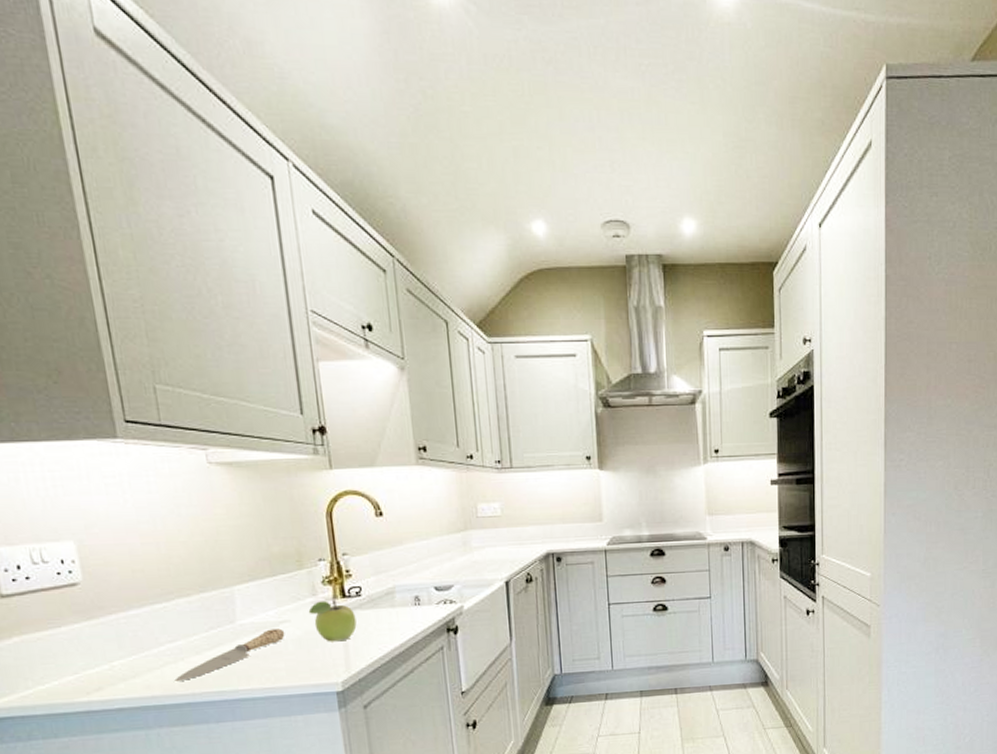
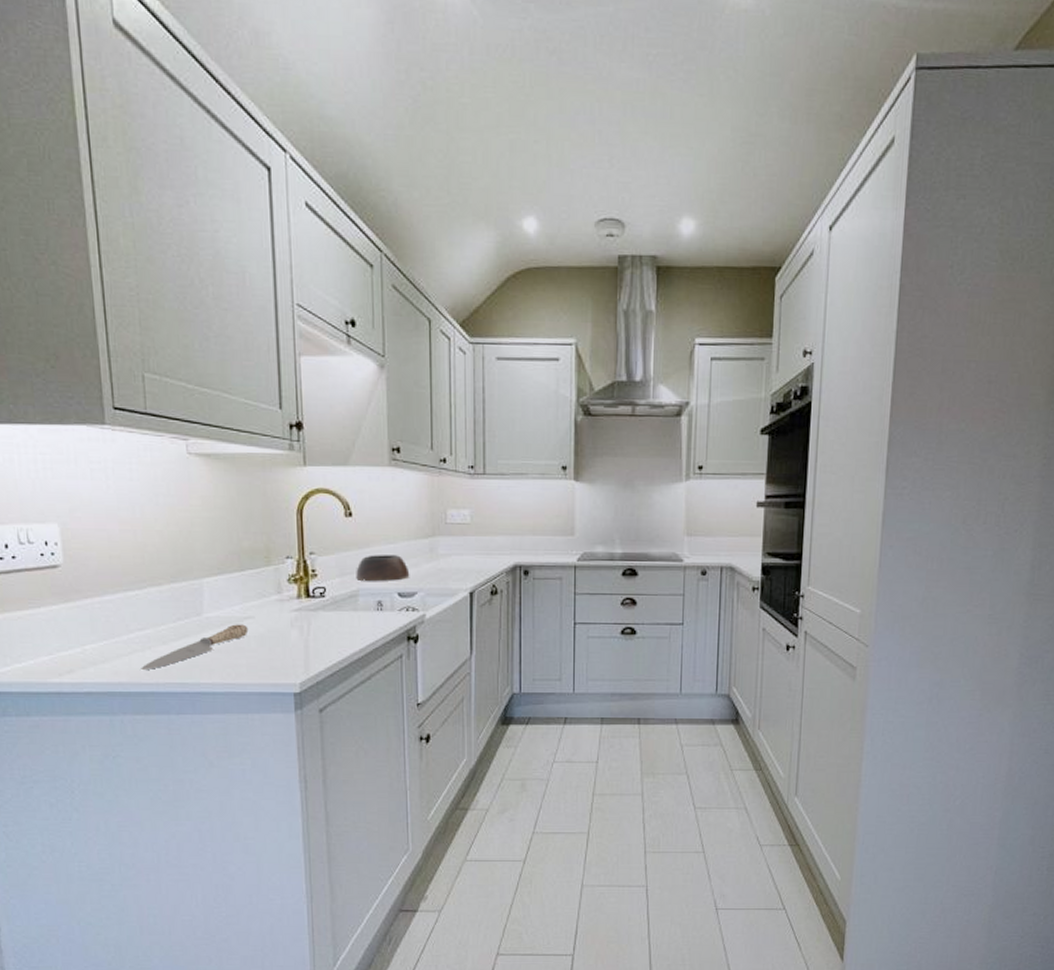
fruit: present [308,600,357,642] -> none [272,599,318,642]
bowl: none [391,551,445,578] -> present [356,555,410,581]

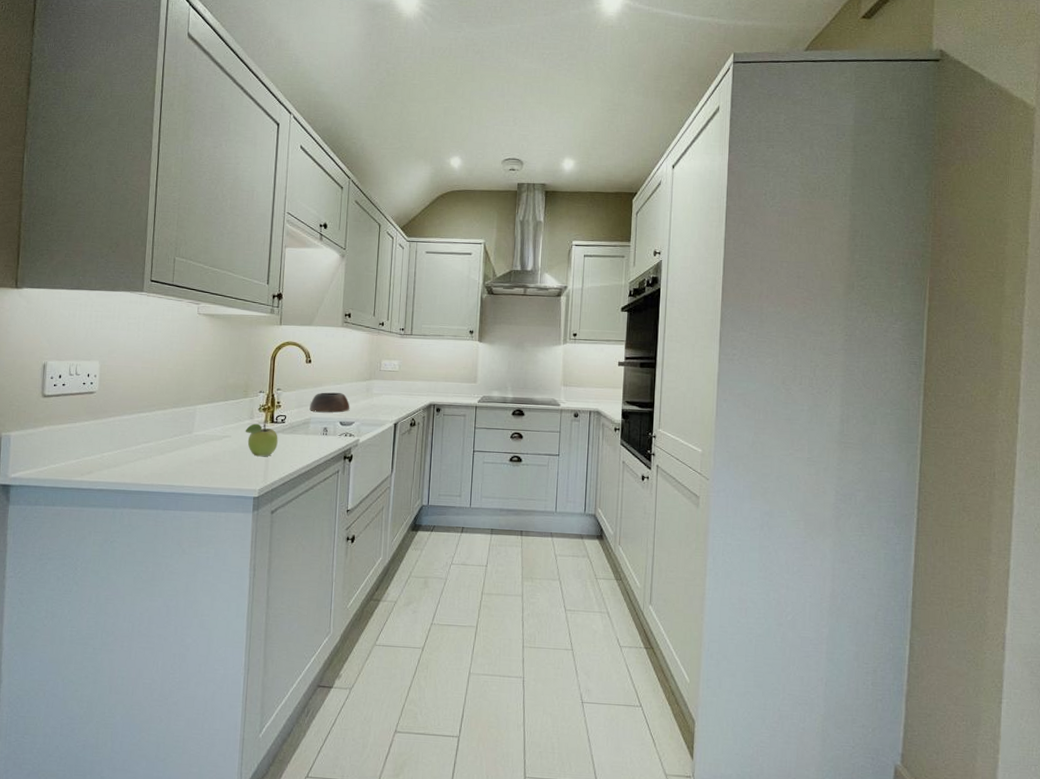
knife: present [141,624,249,671] -> none [142,441,225,474]
fruit: none [272,599,318,642] -> present [245,423,278,457]

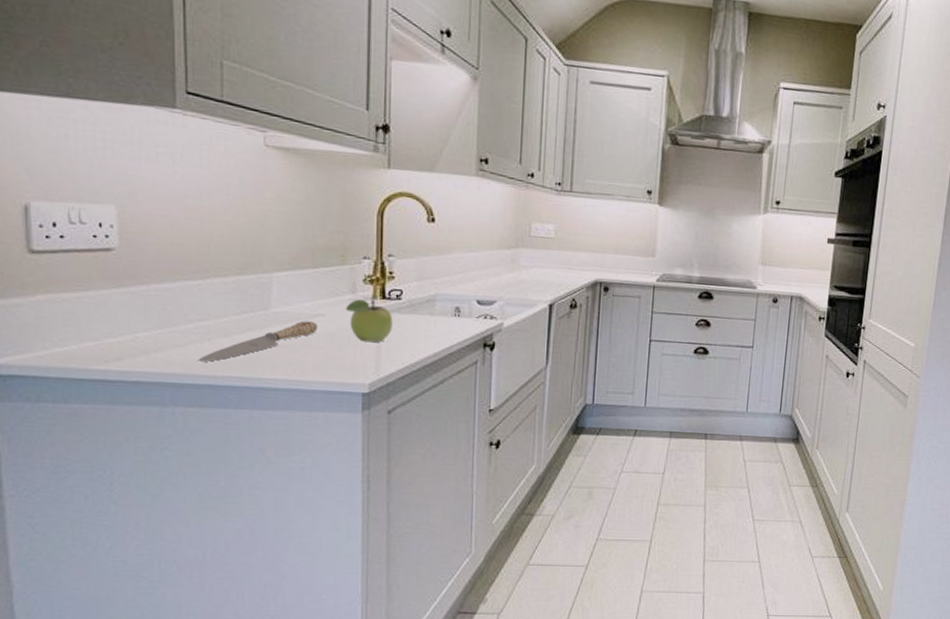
knife: none [142,441,225,474] -> present [198,320,318,363]
bowl: present [310,392,350,413] -> none [435,261,490,289]

